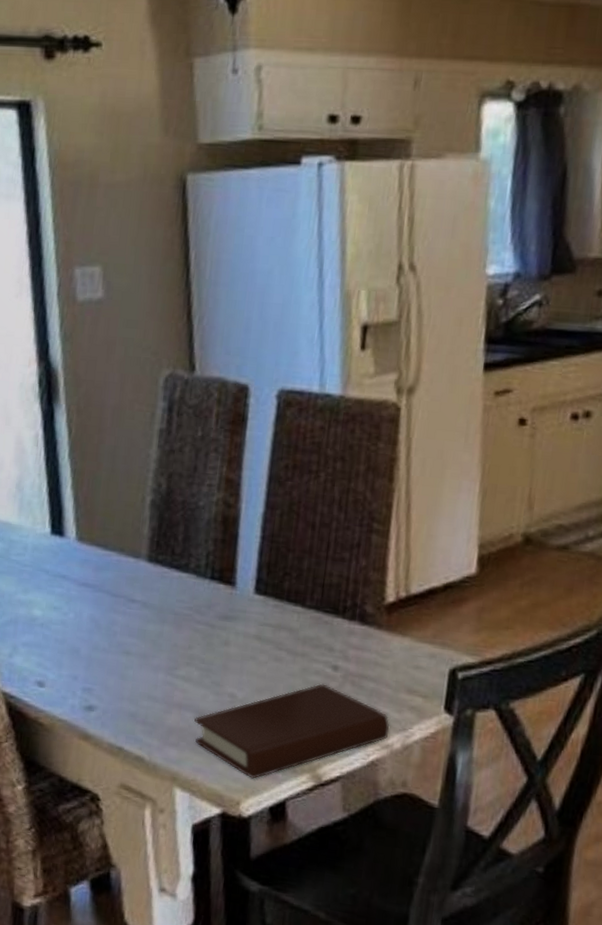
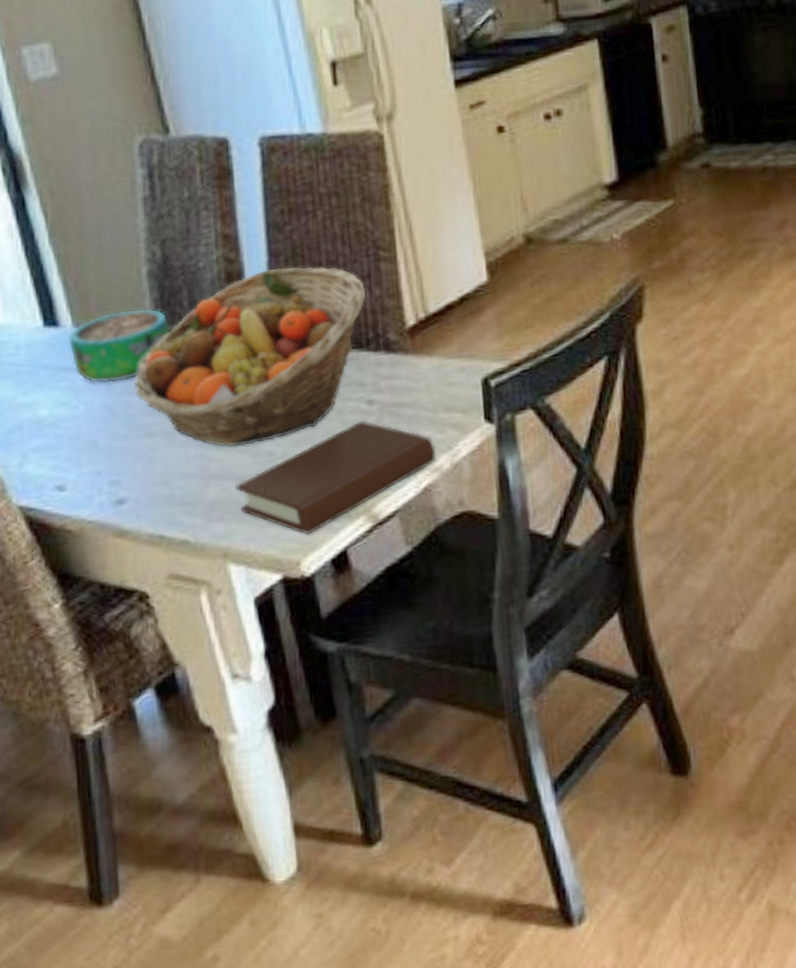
decorative bowl: none [69,533,162,599] -> present [67,308,170,384]
fruit basket: none [120,519,353,683] -> present [134,267,367,447]

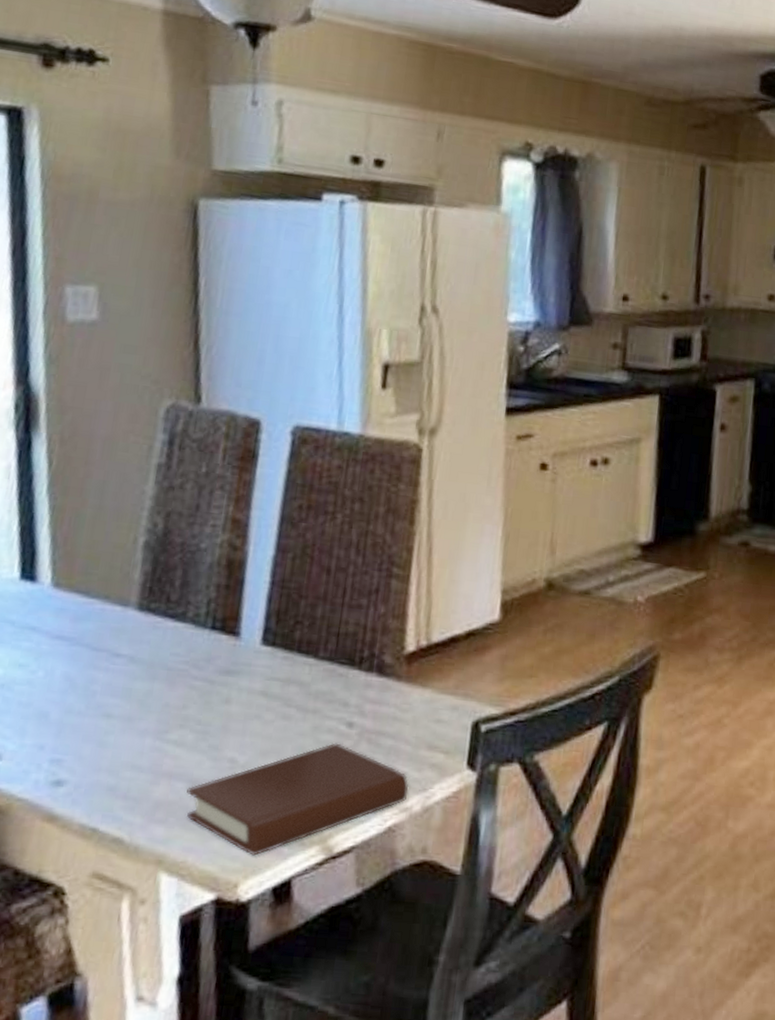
decorative bowl: present [67,308,170,384] -> none [41,578,155,654]
fruit basket: present [134,267,367,447] -> none [101,563,371,747]

